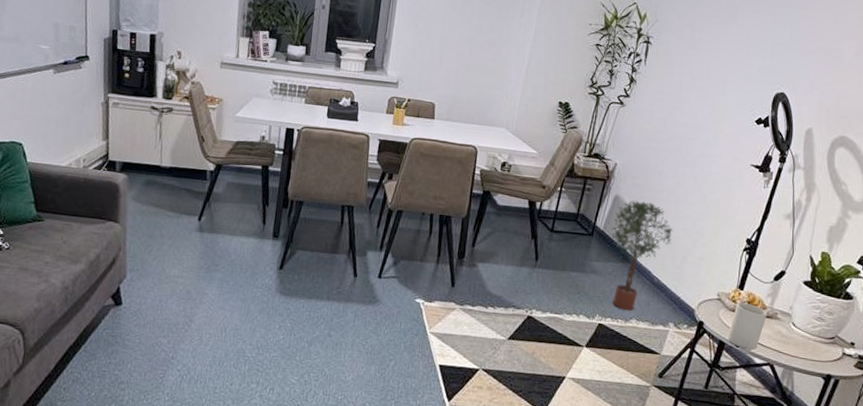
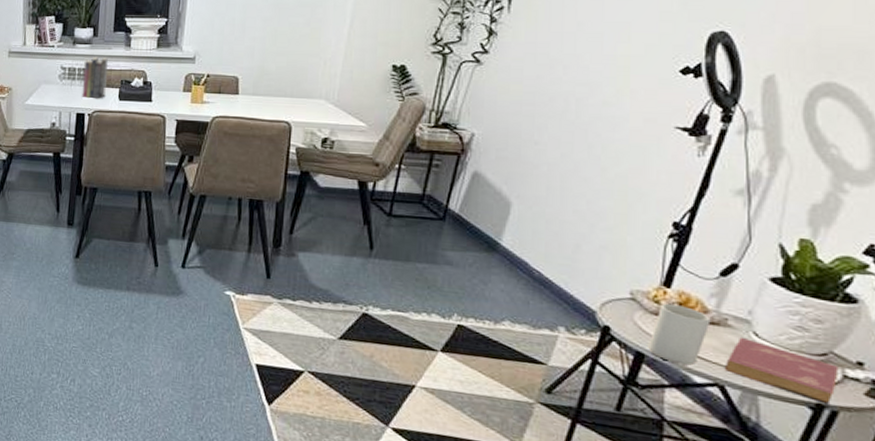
books: none [292,74,319,116] -> present [82,56,109,99]
potted tree: present [610,200,673,310] -> none [469,176,559,310]
book: none [773,326,841,375] -> present [724,337,839,405]

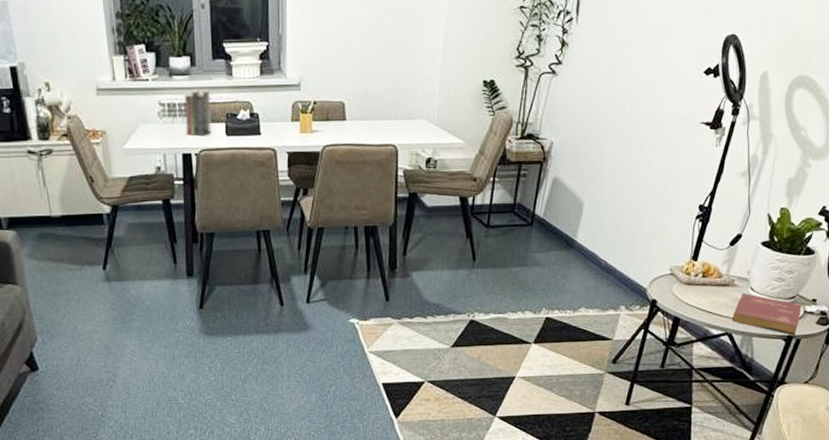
cup: present [648,303,711,366] -> none [682,273,724,322]

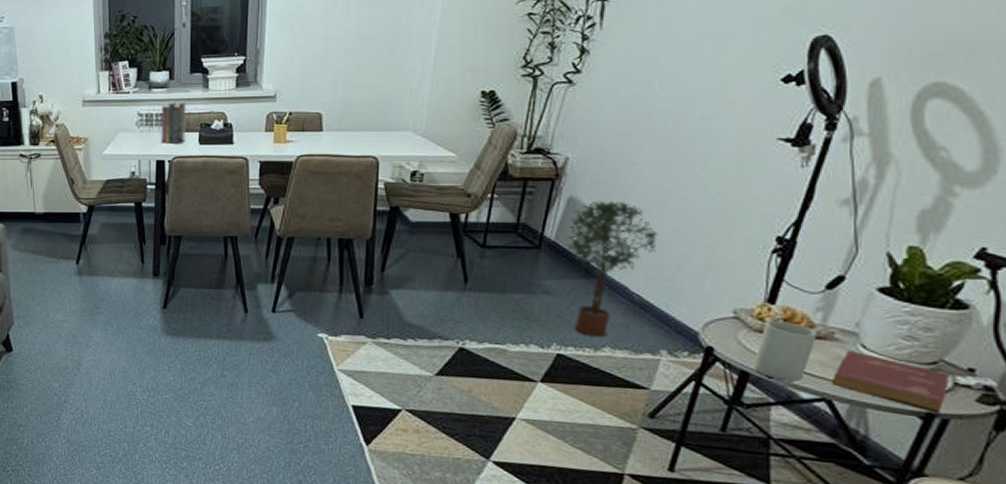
potted tree: none [551,179,619,299] -> present [566,200,658,336]
cup: none [682,273,724,322] -> present [753,320,817,382]

